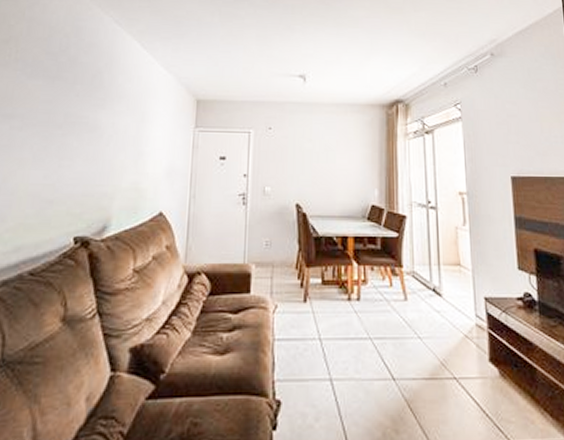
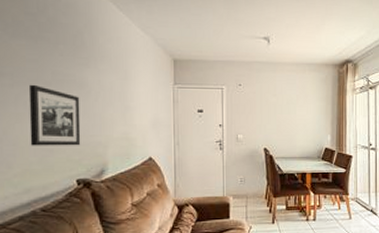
picture frame: none [29,126,90,197] -> present [28,84,81,146]

